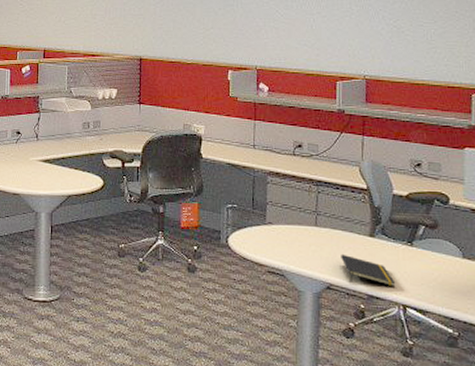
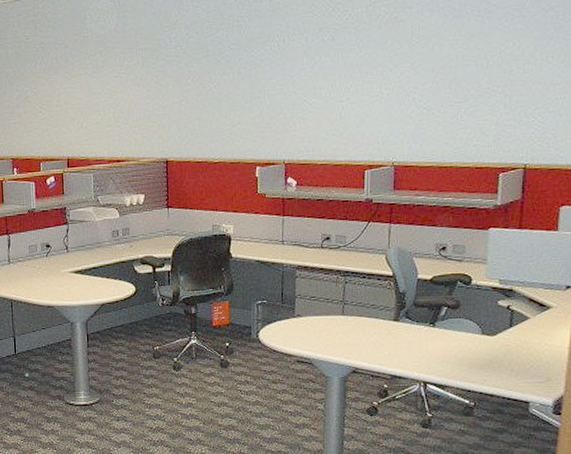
notepad: present [341,254,396,286] -> none [366,339,418,366]

